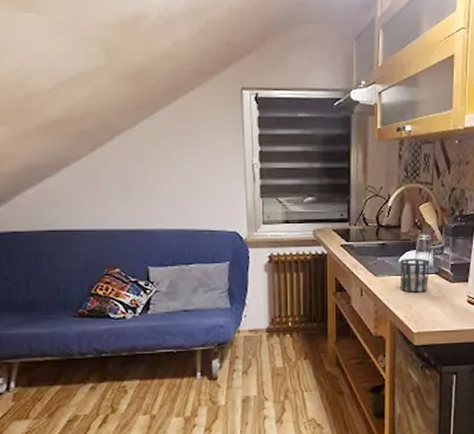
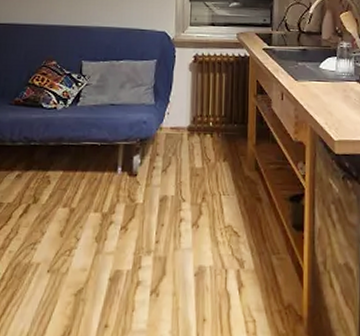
cup: present [399,258,430,293] -> none [320,64,350,100]

